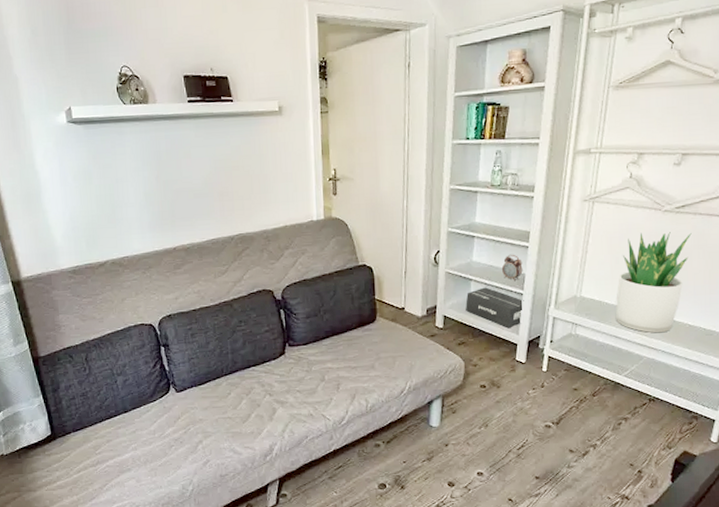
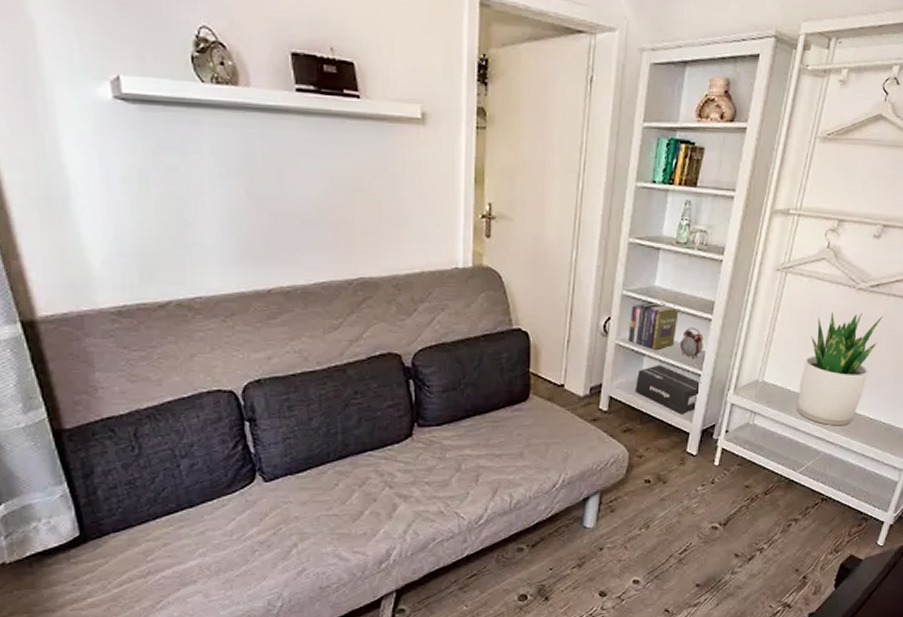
books: none [456,234,499,276] -> present [628,301,679,351]

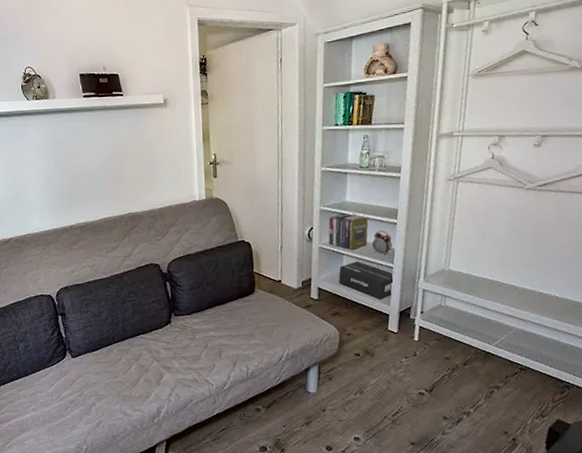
planter: present [796,312,883,426] -> none [483,209,555,305]

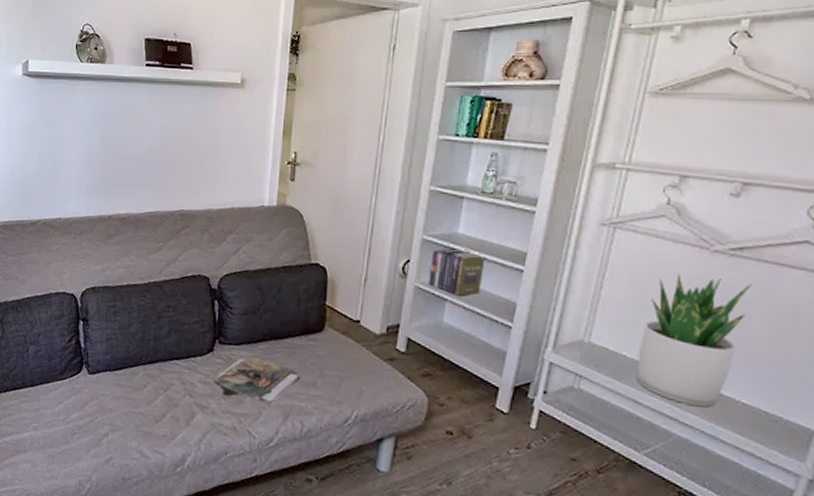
magazine: none [174,321,242,357] -> present [214,356,301,402]
box: present [339,261,394,300] -> none [436,311,513,367]
alarm clock: present [372,230,392,255] -> none [487,276,514,309]
planter: none [483,209,555,305] -> present [635,274,752,408]

